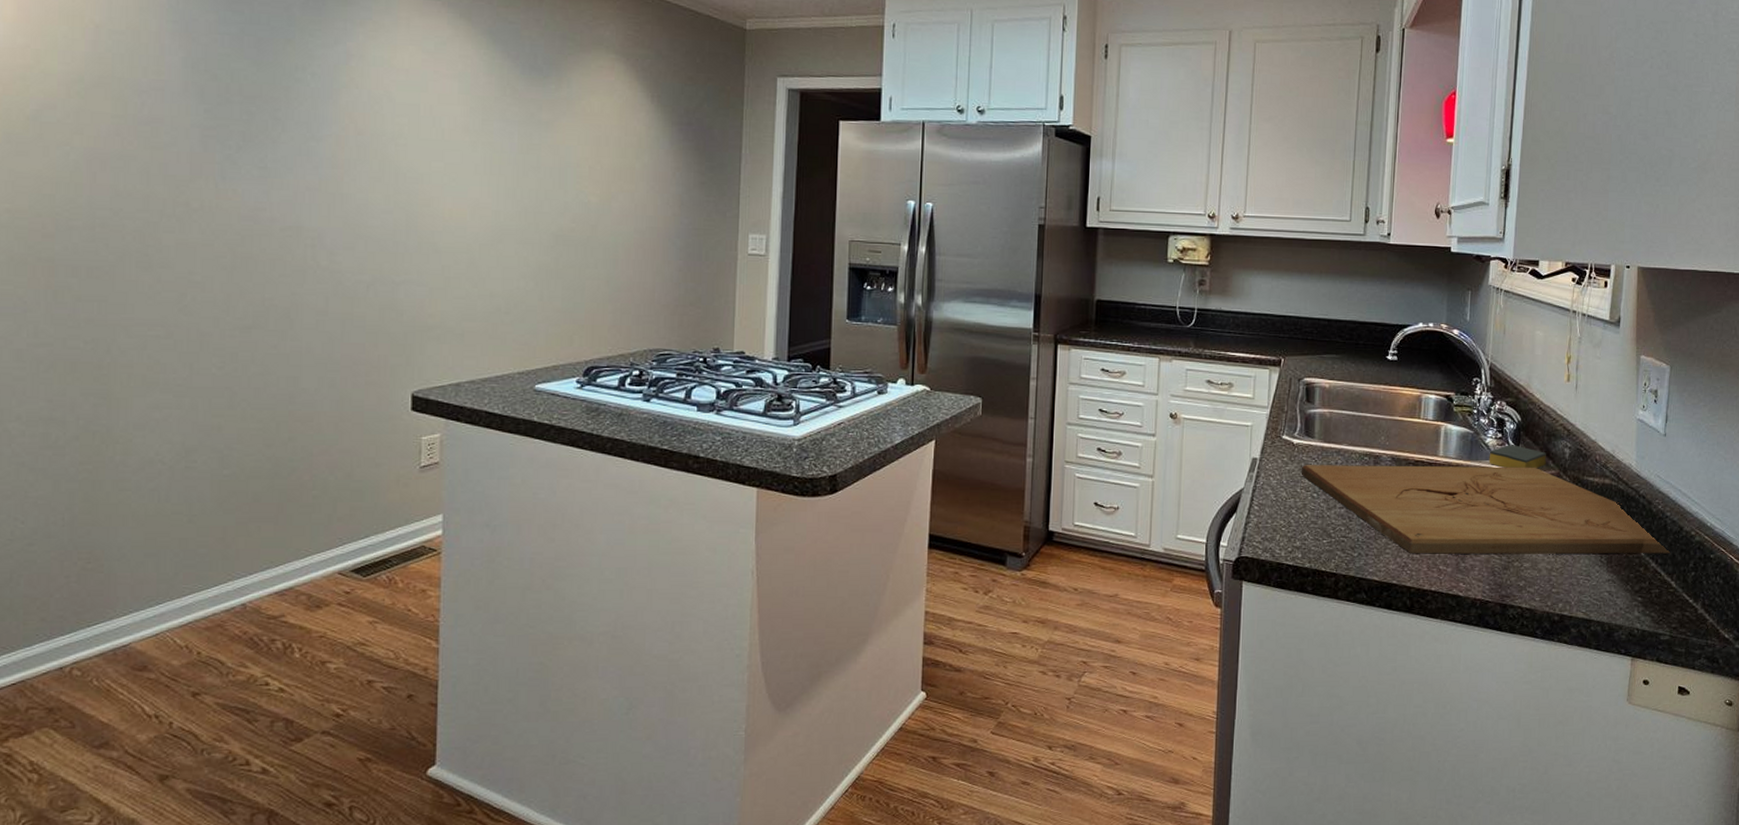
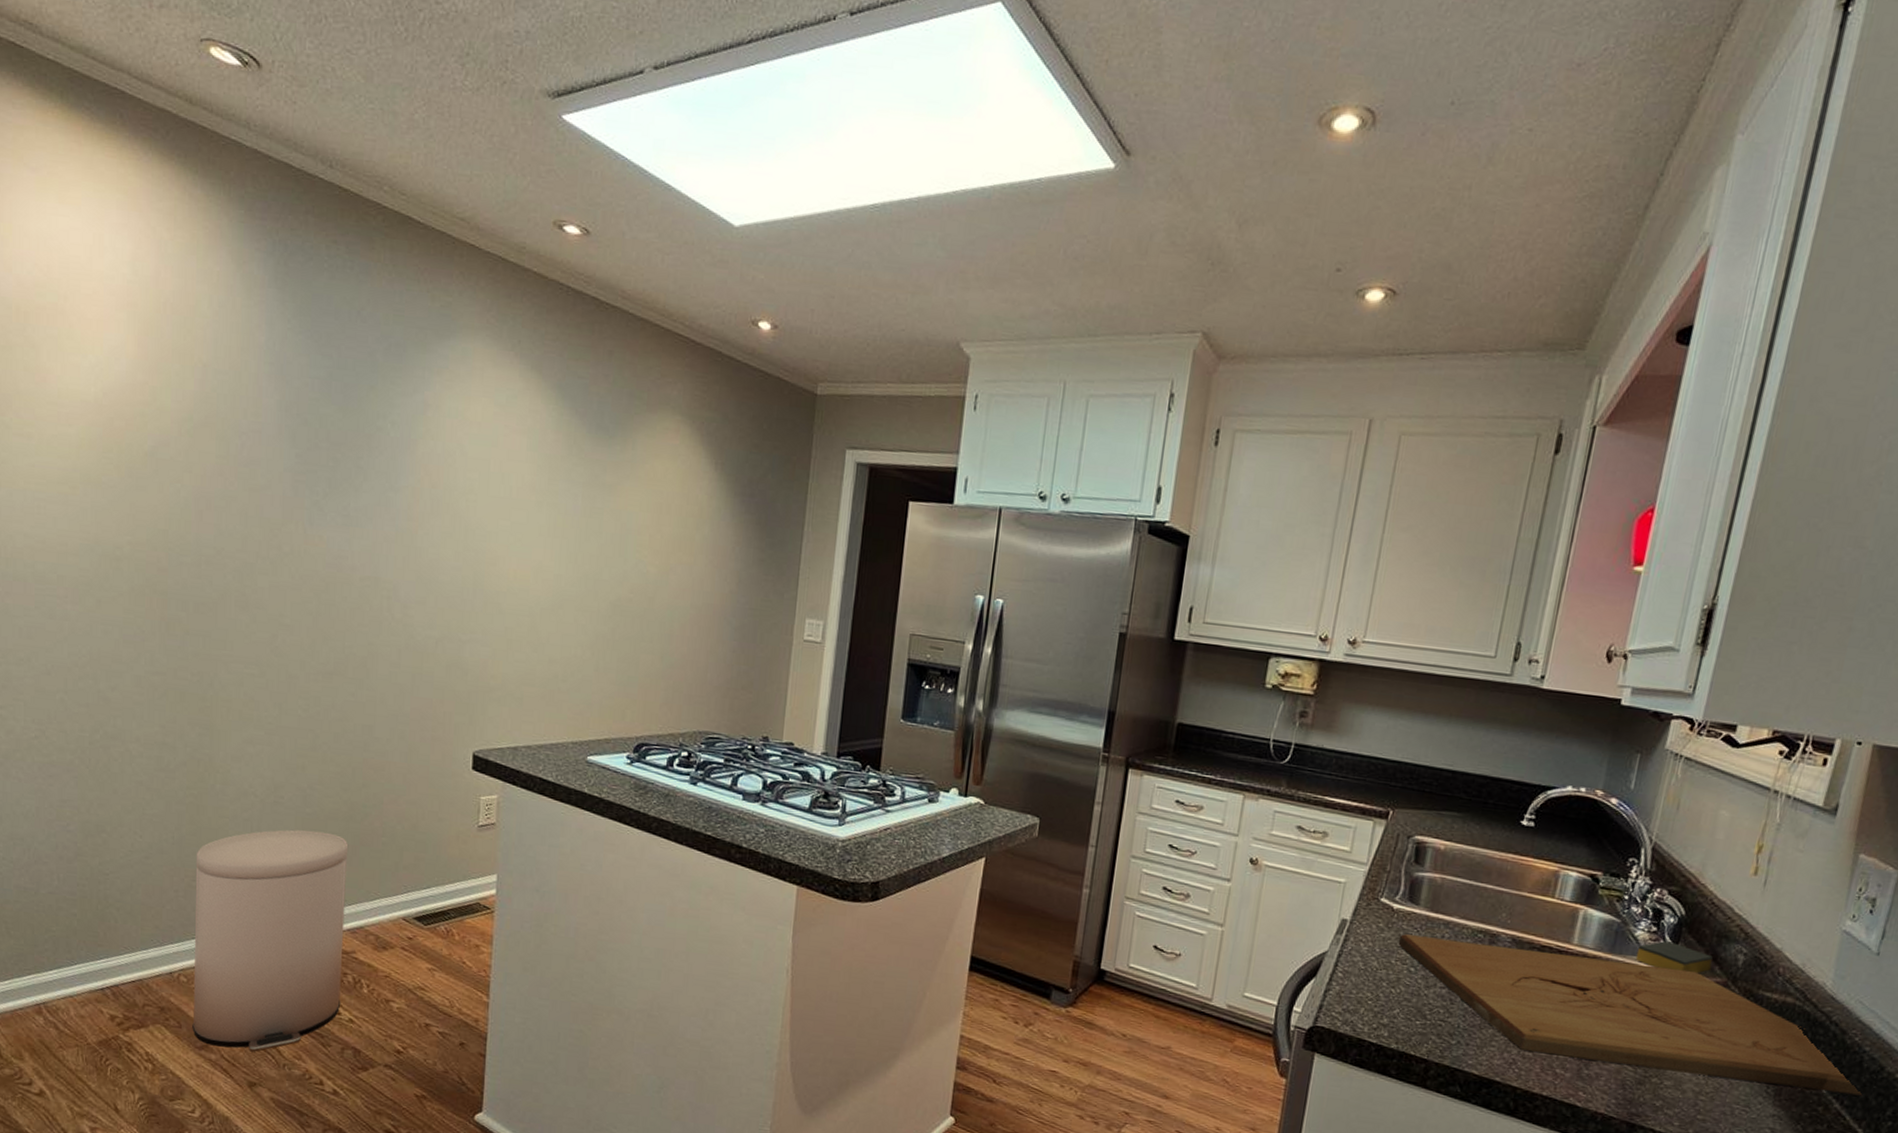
pedal bin: none [88,493,274,742] -> present [192,829,349,1052]

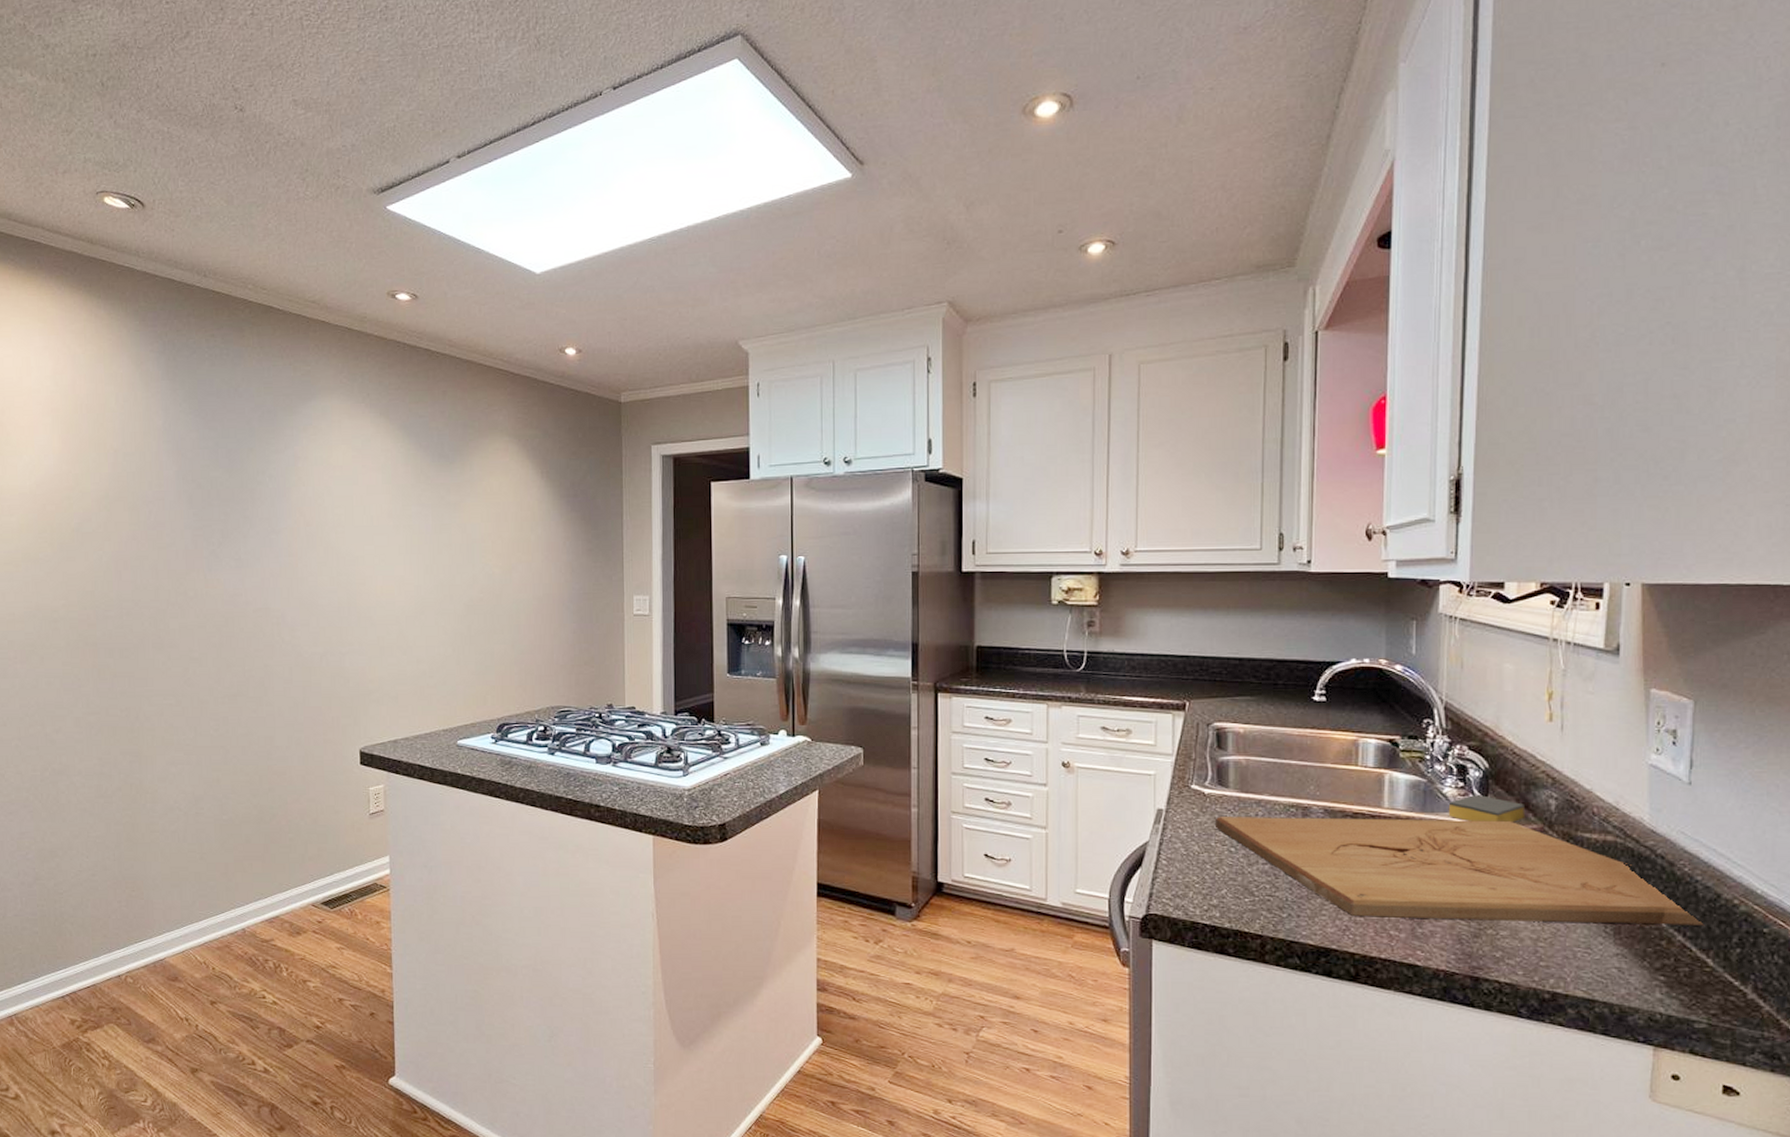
pedal bin: present [192,829,349,1052] -> none [134,835,265,1041]

